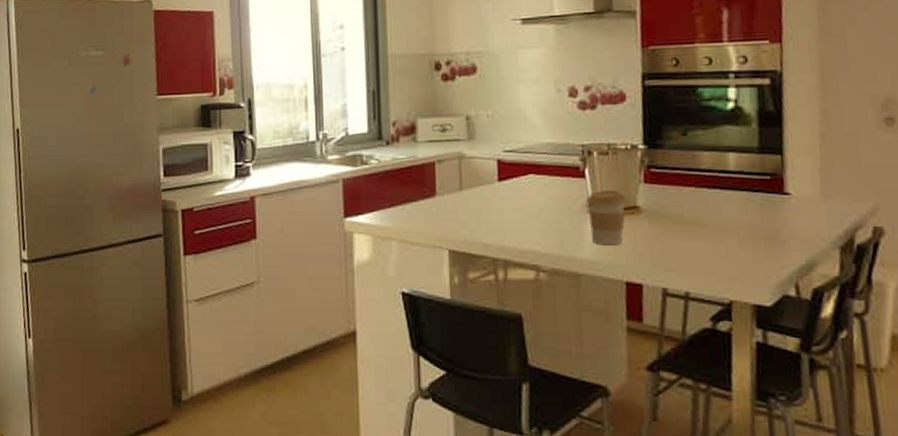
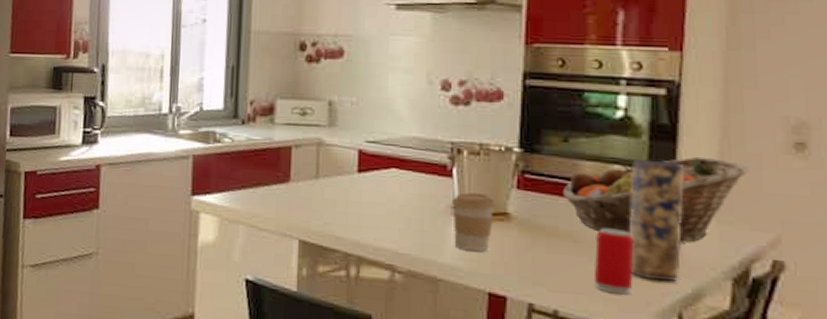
fruit basket: none [685,139,847,218] -> present [562,157,749,243]
beverage can: none [718,212,754,271] -> present [593,228,635,295]
vase: none [745,145,795,256] -> present [628,159,684,283]

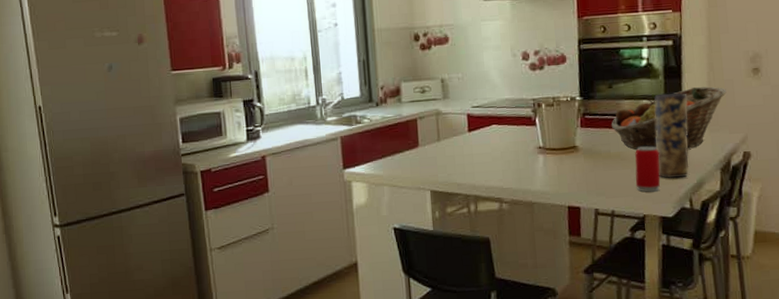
coffee cup: present [451,192,496,252] -> none [537,134,567,178]

